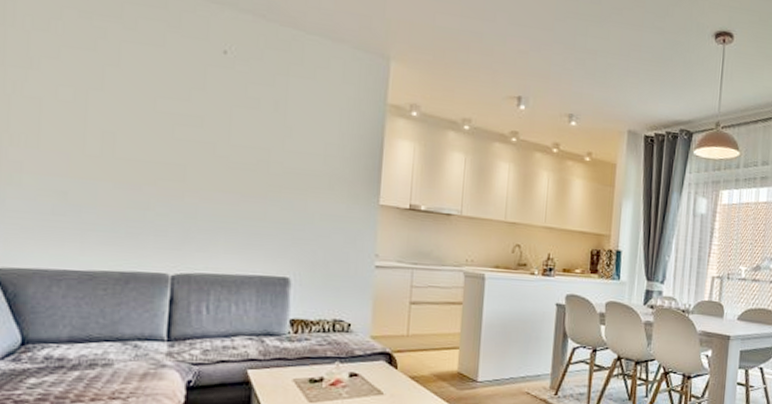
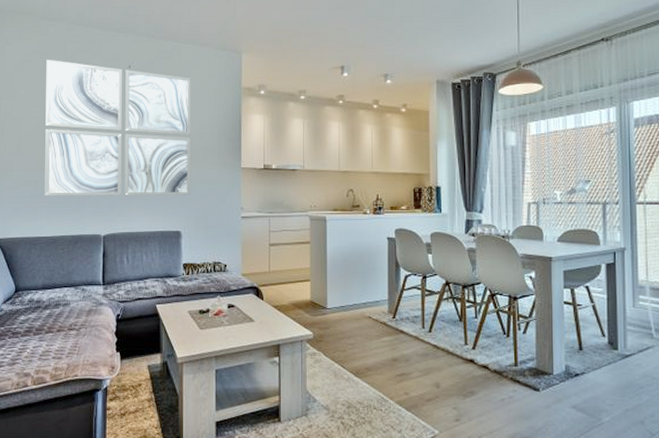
wall art: none [78,21,317,233] -> present [45,60,192,196]

